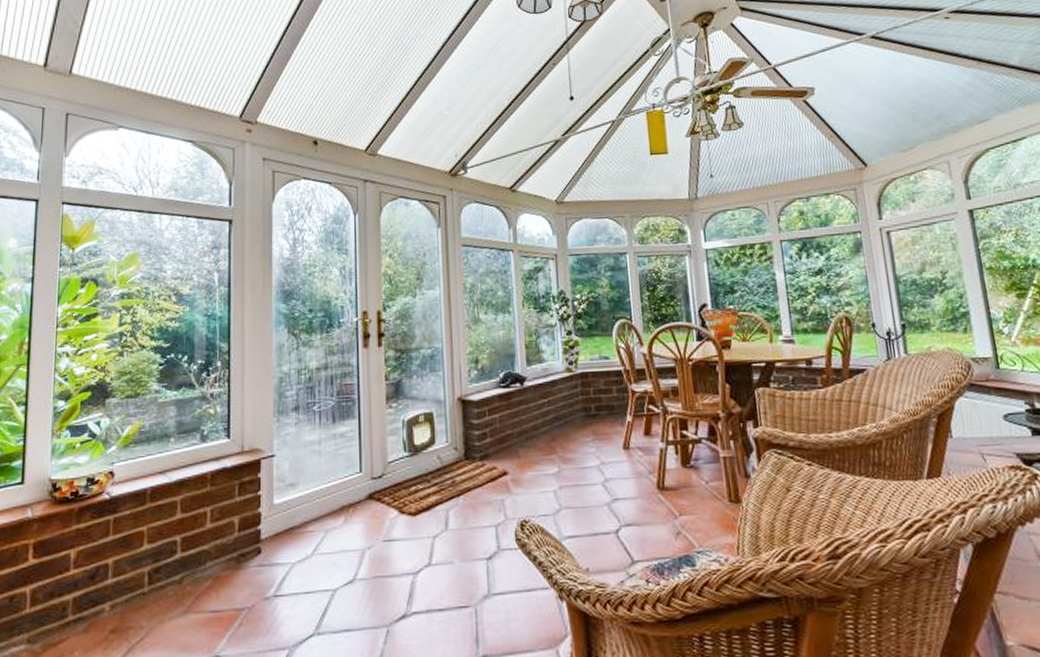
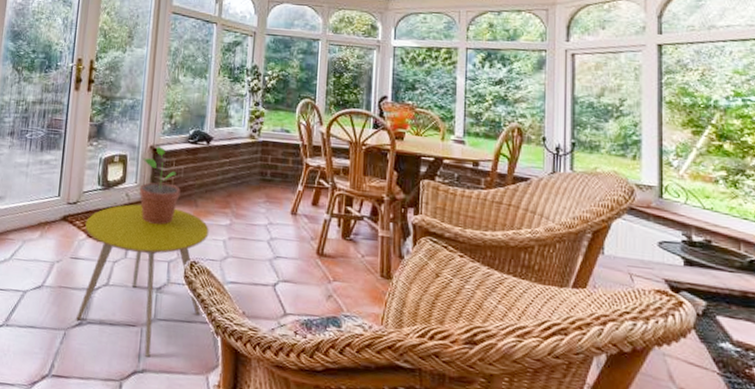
side table: none [395,463,539,640] -> present [76,204,209,357]
potted plant: none [451,396,499,486] -> present [139,146,181,225]

